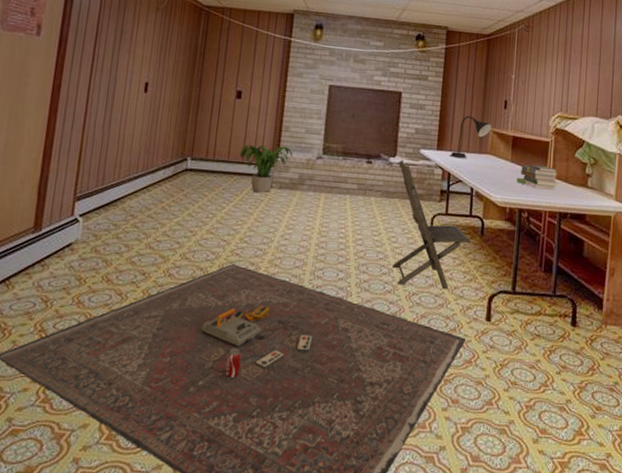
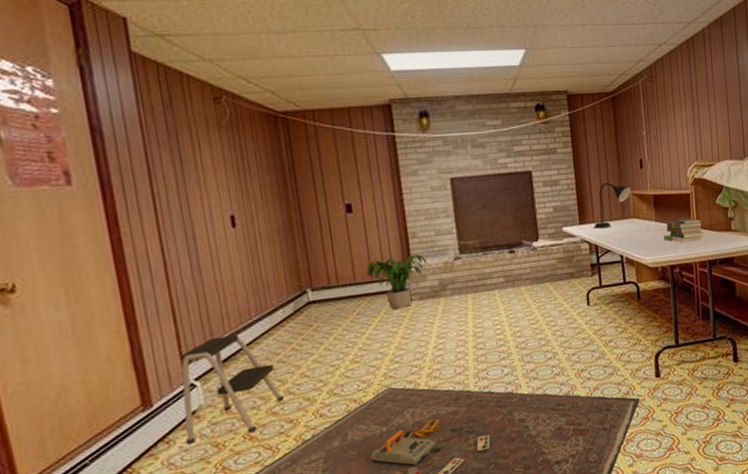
step stool: none [56,182,144,276] -> present [180,334,284,444]
folding chair: present [391,160,471,290] -> none [542,242,629,366]

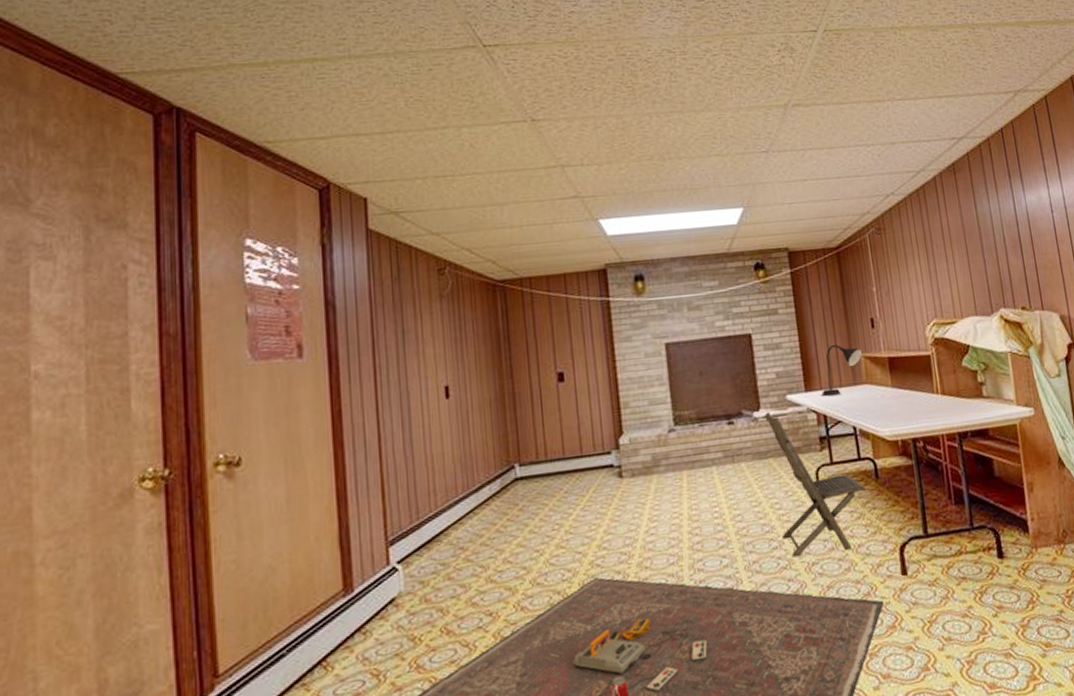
step stool: present [180,334,284,444] -> none [382,513,484,636]
potted plant: present [367,254,428,310] -> none [576,426,640,488]
folding chair: none [542,242,629,366] -> present [764,412,866,558]
books: present [663,218,705,243] -> none [902,383,952,412]

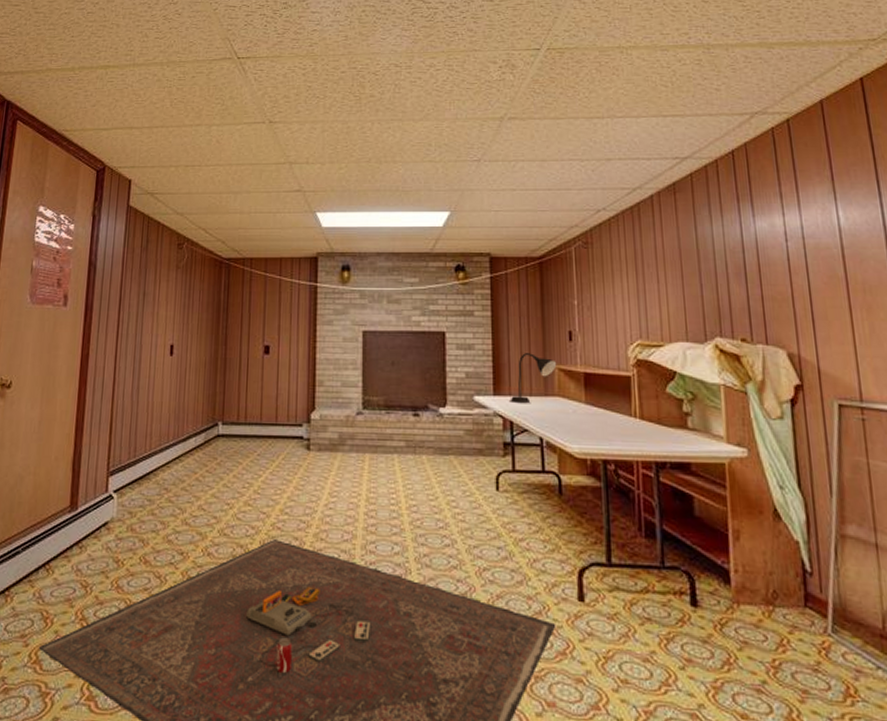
folding chair: present [764,412,866,558] -> none [450,410,547,564]

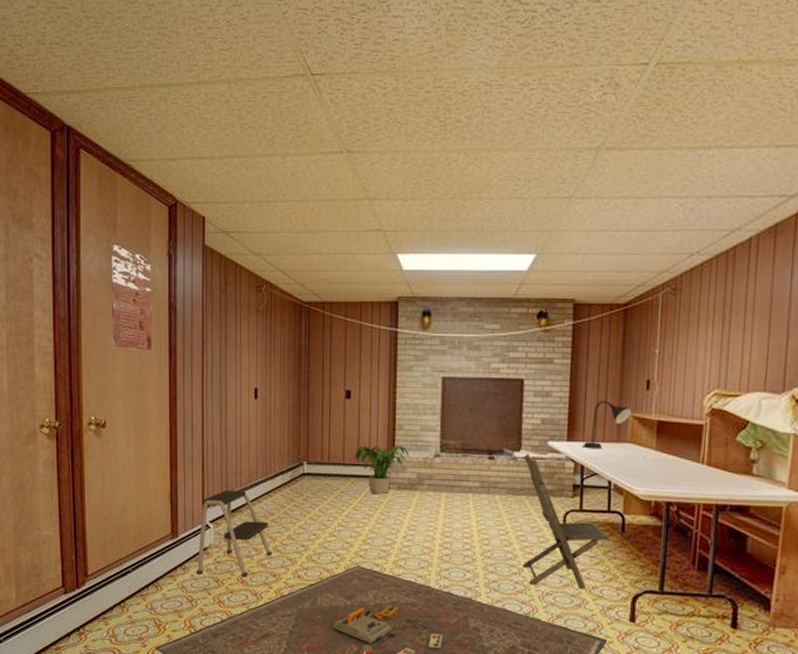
step stool: none [94,454,180,557] -> present [196,490,272,577]
potted plant: none [273,403,330,458] -> present [355,445,409,495]
folding chair: none [450,410,547,564] -> present [522,454,610,590]

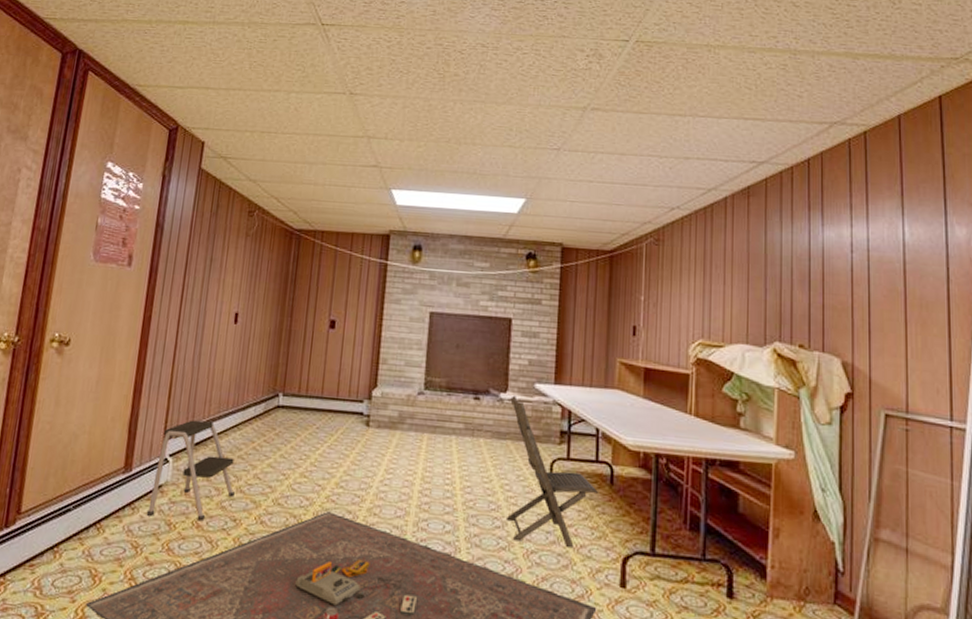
potted plant: present [355,445,409,495] -> none [334,378,392,433]
desk lamp: present [582,401,632,450] -> none [570,345,619,395]

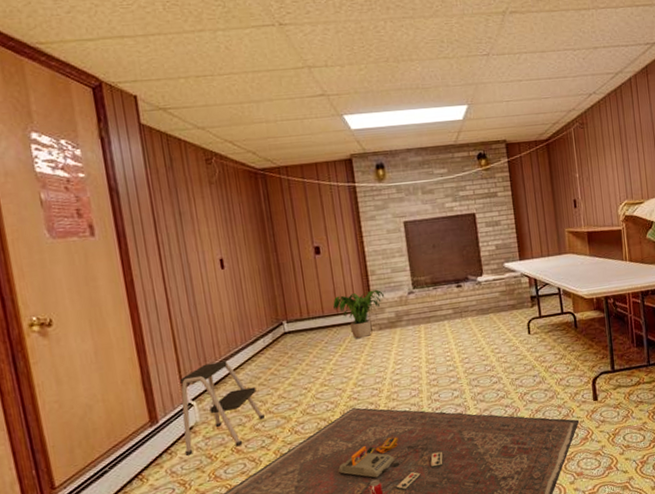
potted plant: none [334,378,392,433] -> present [333,289,385,339]
folding chair: present [505,395,598,549] -> none [486,277,567,390]

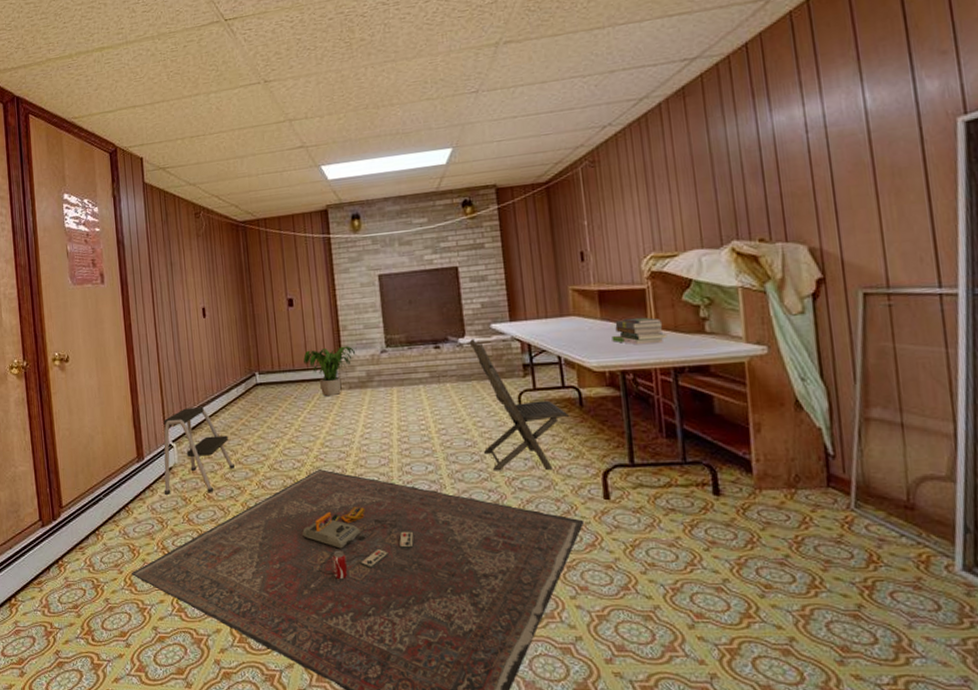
folding chair: none [486,277,567,390] -> present [469,339,569,471]
books: none [597,252,637,276] -> present [611,317,668,345]

